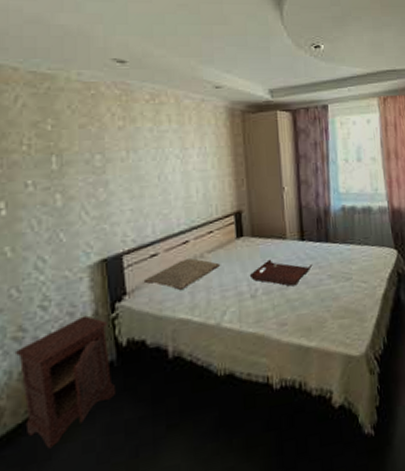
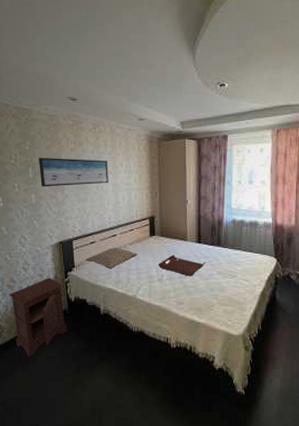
wall art: none [66,140,175,183] -> present [38,157,108,187]

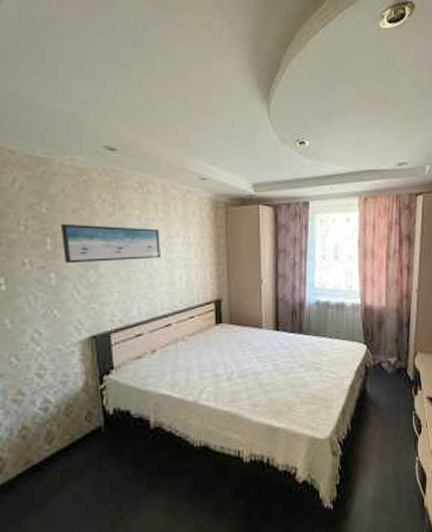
nightstand: present [9,278,68,357] -> none [14,385,104,496]
pillow: present [85,248,138,269] -> none [129,340,200,369]
serving tray: present [159,254,206,276] -> none [227,346,286,372]

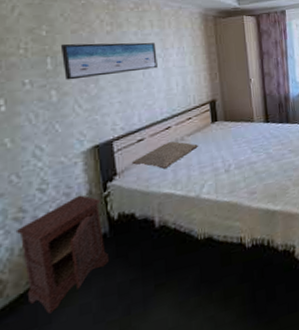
nightstand: none [14,385,104,496] -> present [15,195,110,314]
pillow: none [129,340,200,369] -> present [131,141,199,170]

